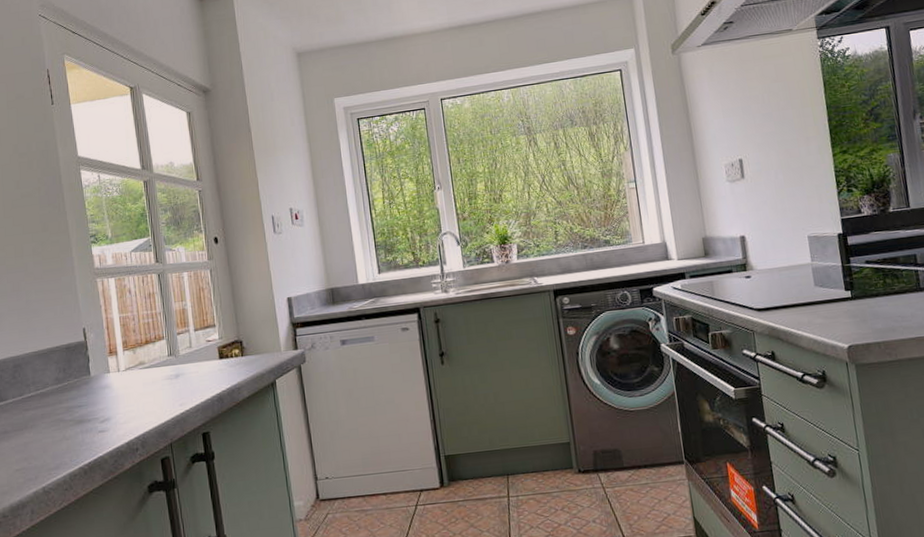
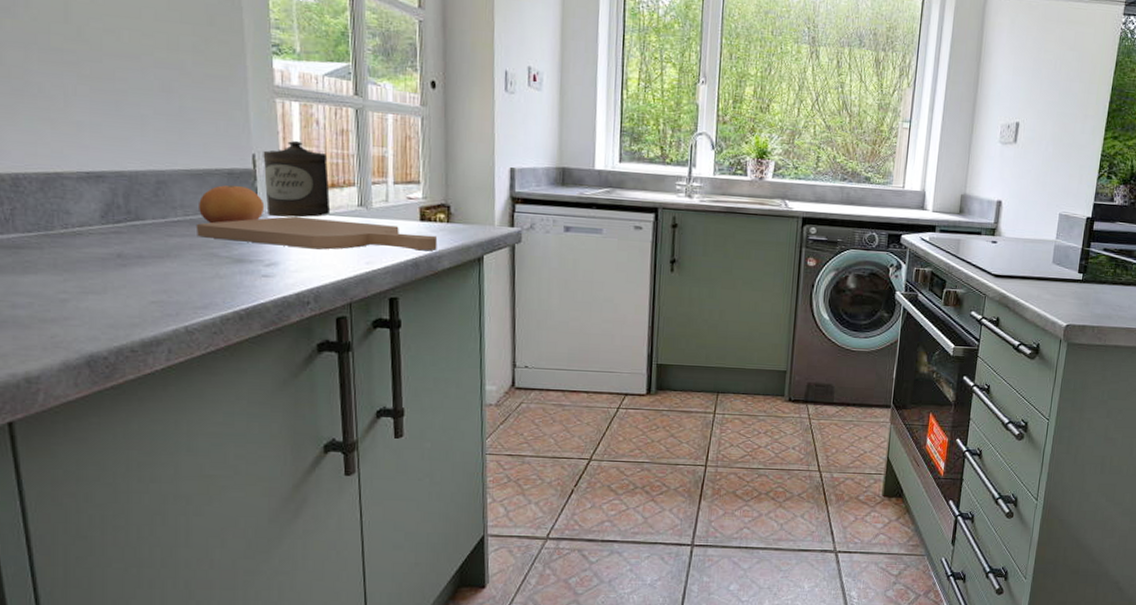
cutting board: none [45,367,236,407] -> present [196,216,438,251]
fruit: none [46,357,96,394] -> present [199,185,265,224]
canister: none [91,310,147,378] -> present [263,141,331,218]

